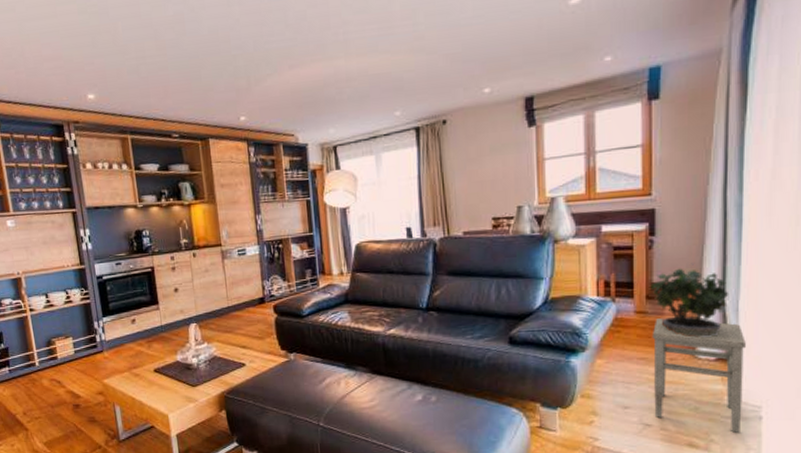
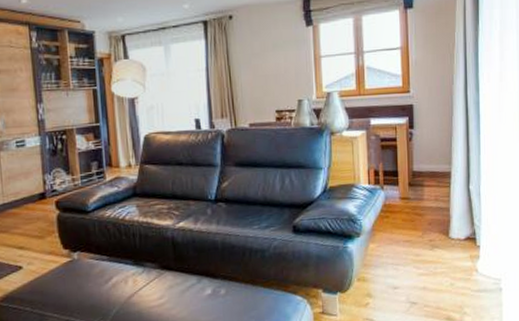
potted plant: present [650,263,729,339] -> none [411,153,473,221]
stool: present [652,318,746,433] -> none [414,203,487,304]

